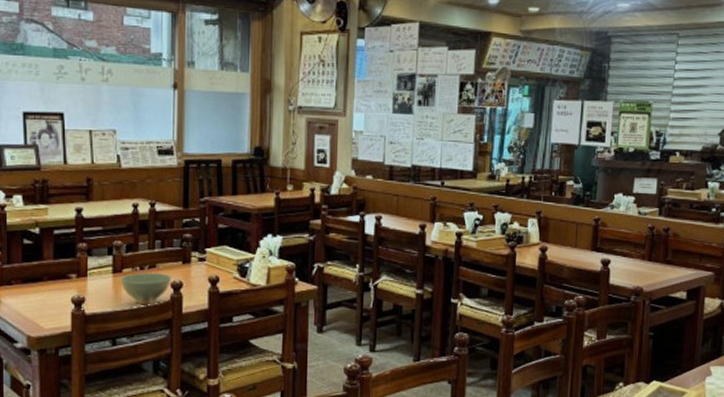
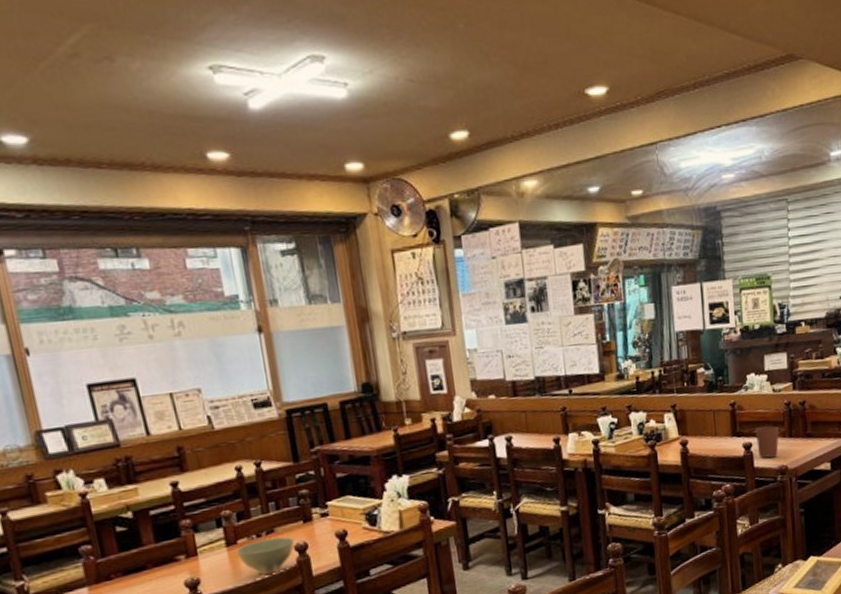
cup: none [615,246,639,278] -> present [755,426,779,458]

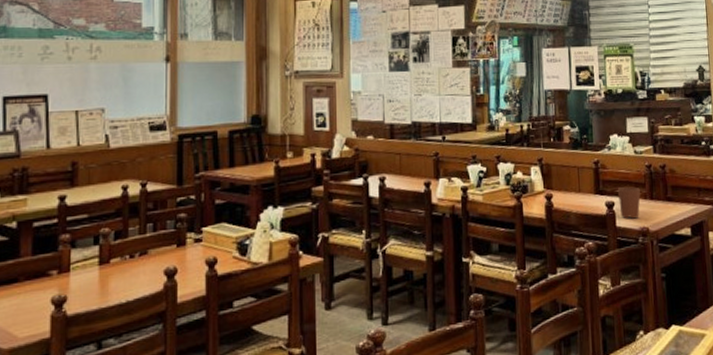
bowl: present [236,536,295,576] -> none [107,259,165,299]

